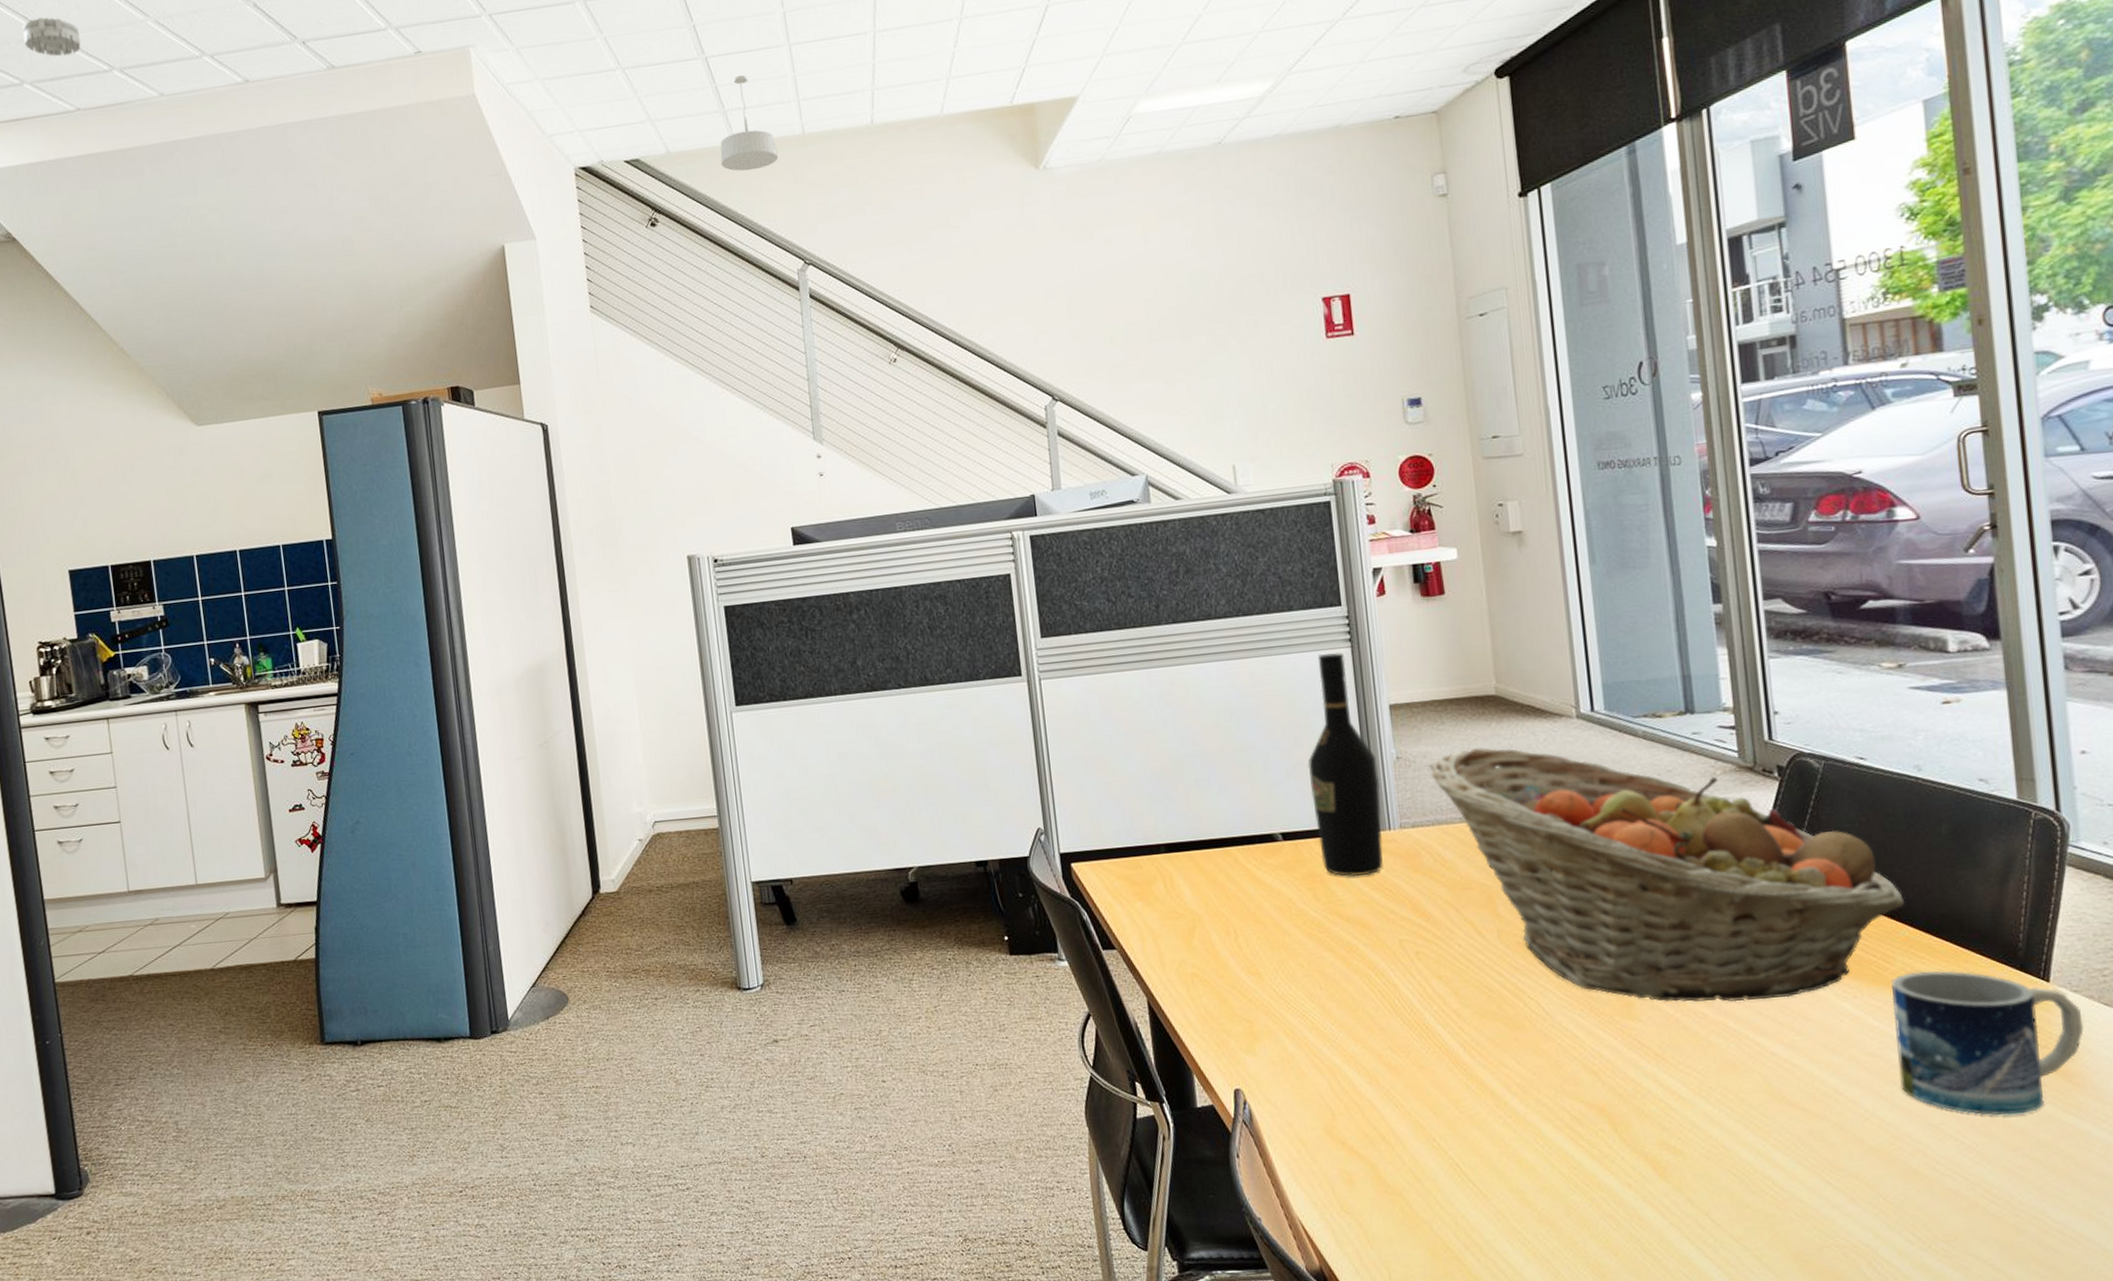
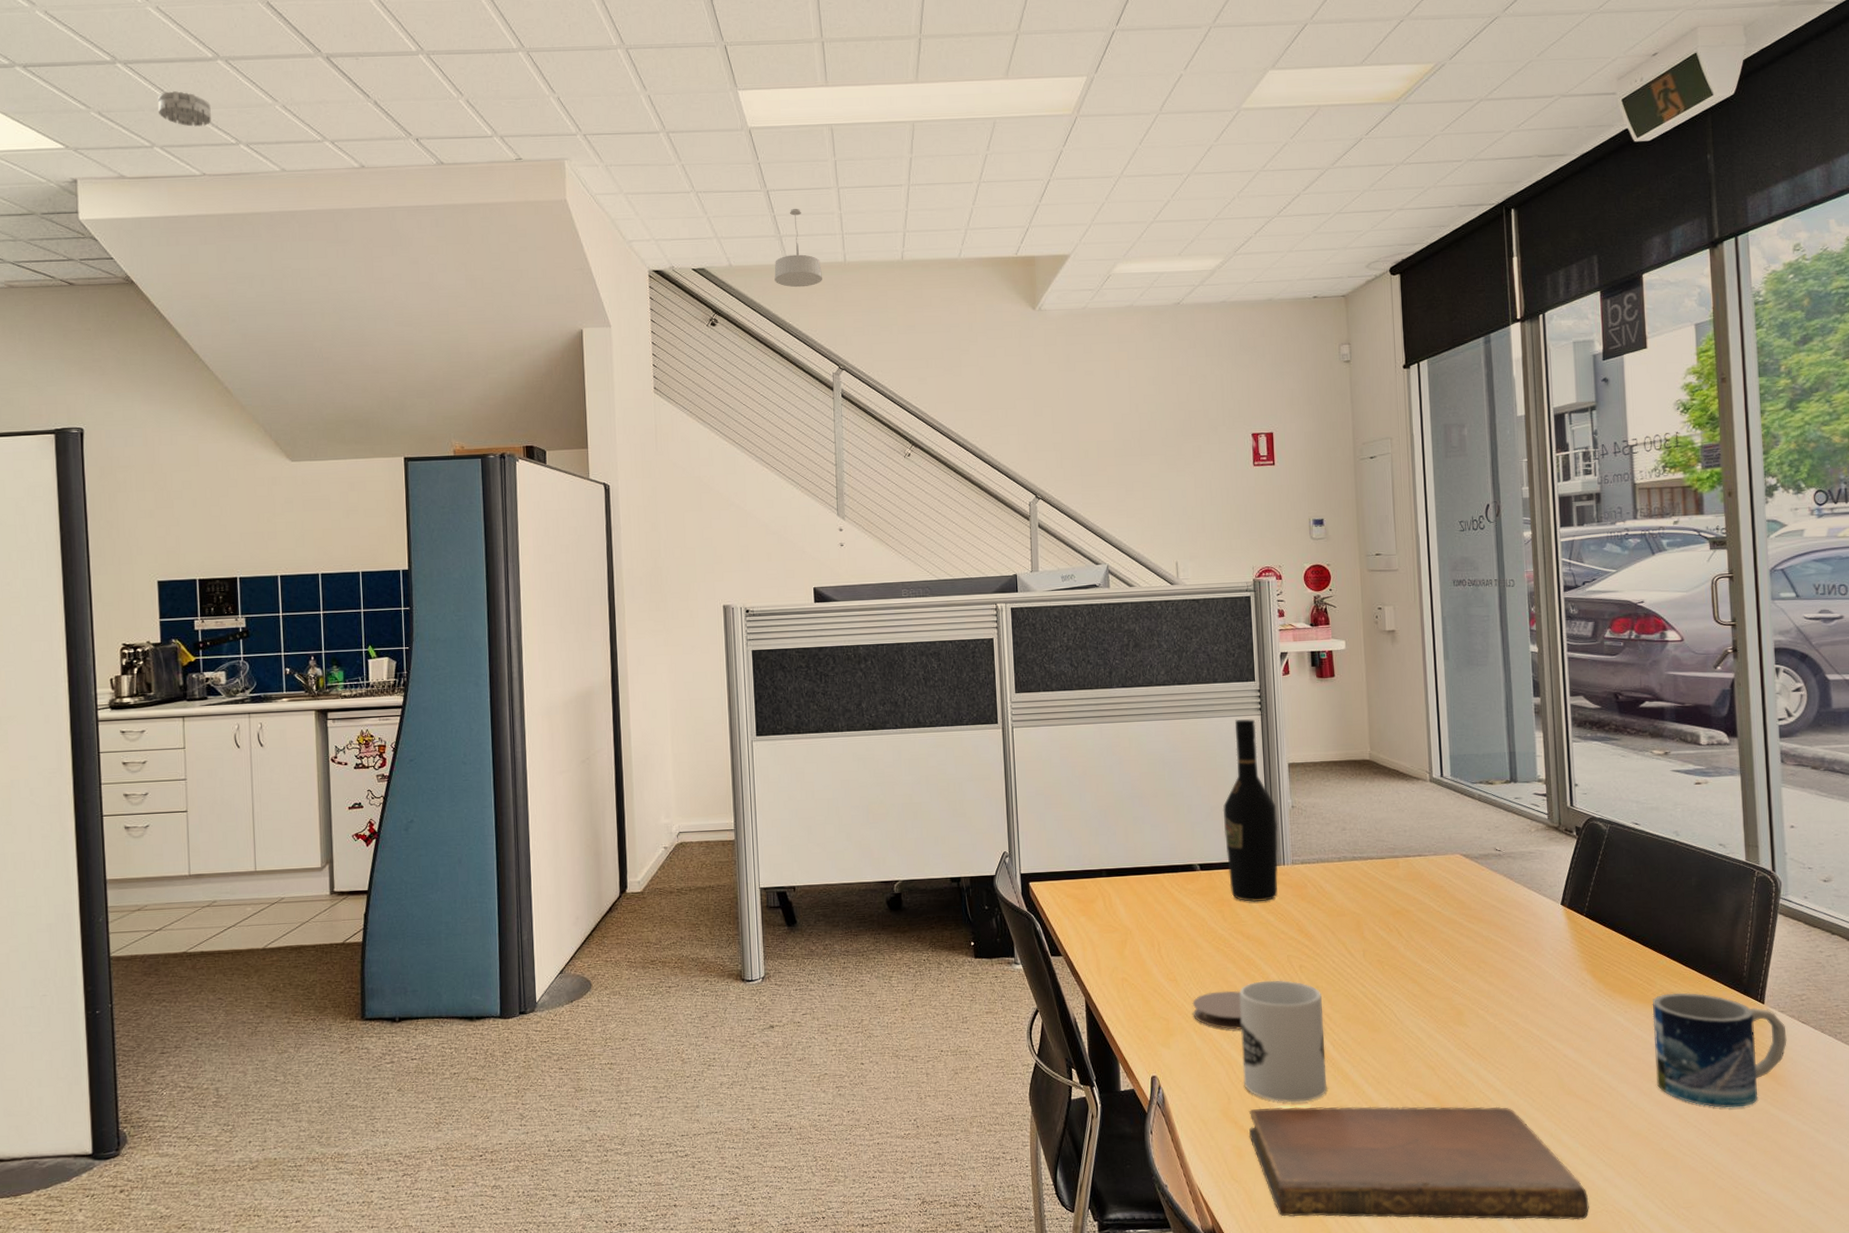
coaster: none [1281,984,1346,1032] -> present [1192,990,1242,1031]
mug: none [1340,970,1458,1118] -> present [1239,980,1327,1103]
notebook: none [1358,1118,1813,1258] -> present [1248,1106,1589,1221]
fruit basket: present [1429,746,1905,1002] -> none [1317,801,1664,1014]

